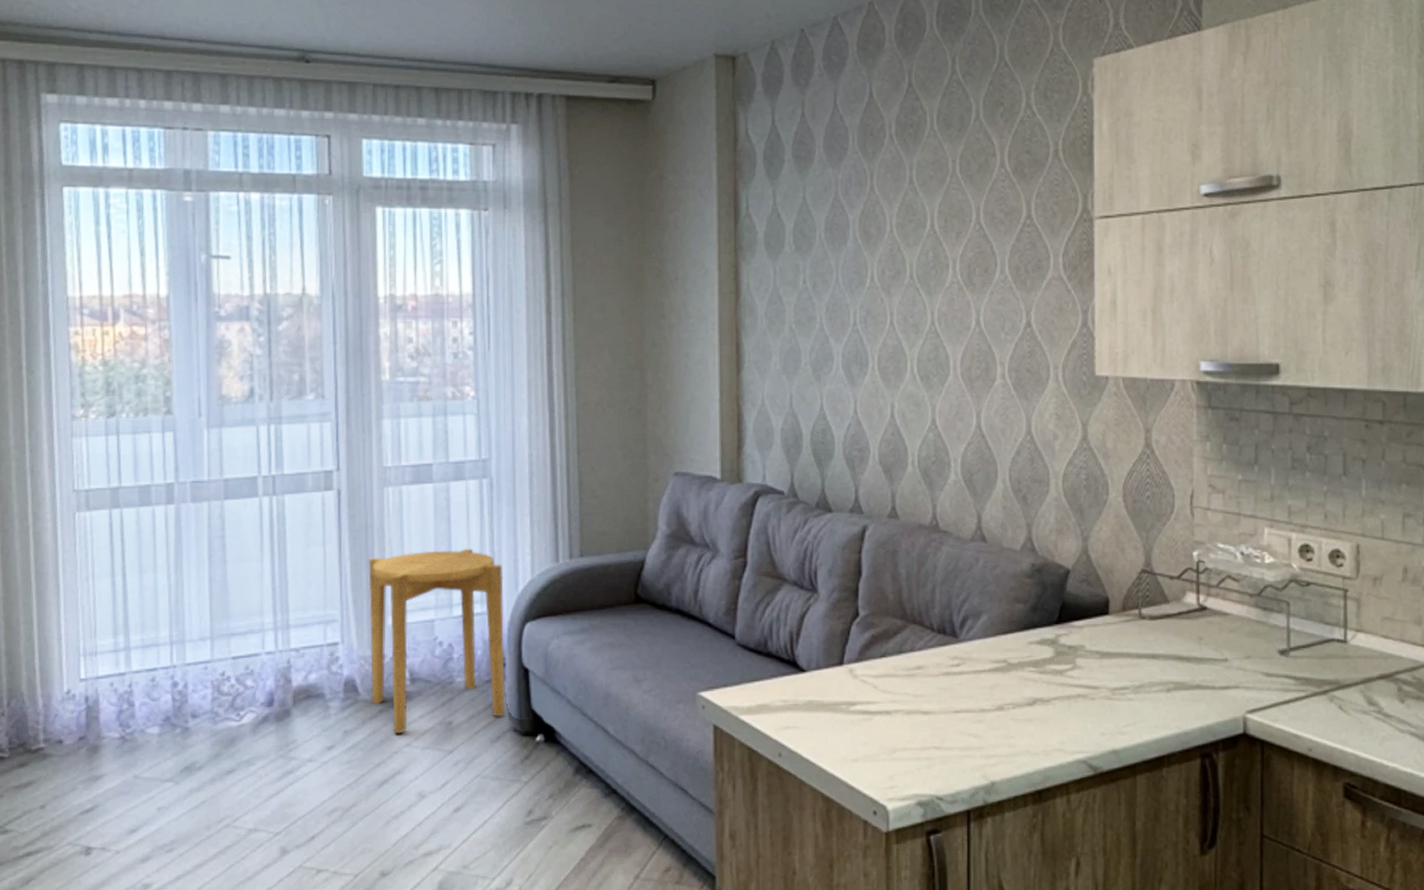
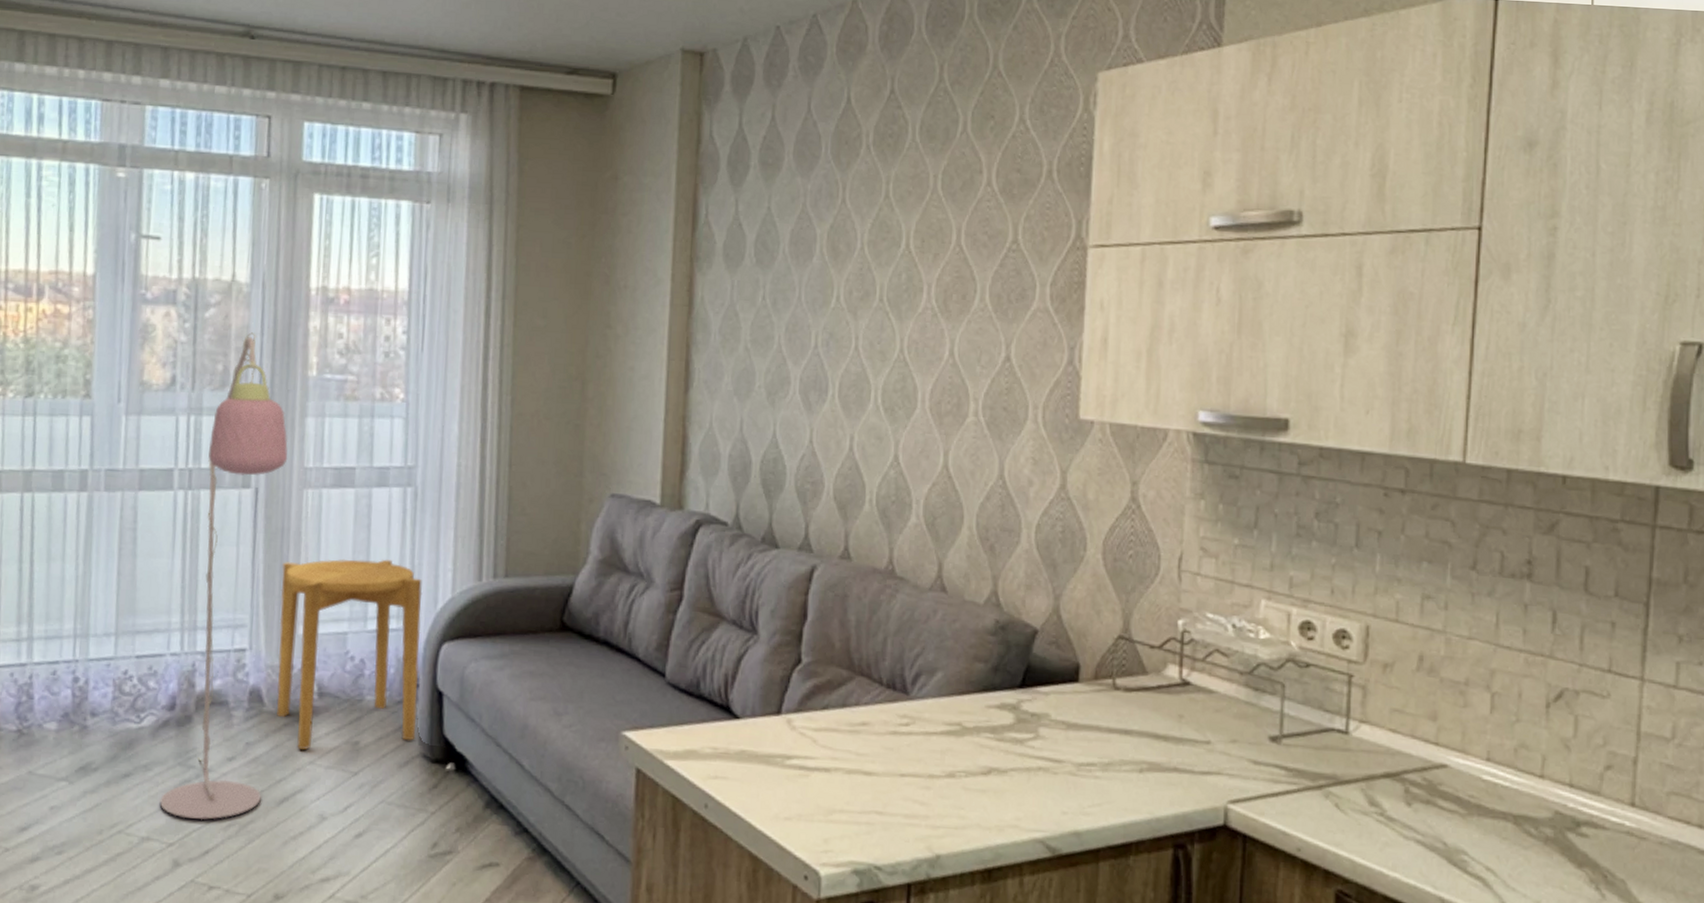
floor lamp: none [264,342,367,808] -> present [159,332,288,820]

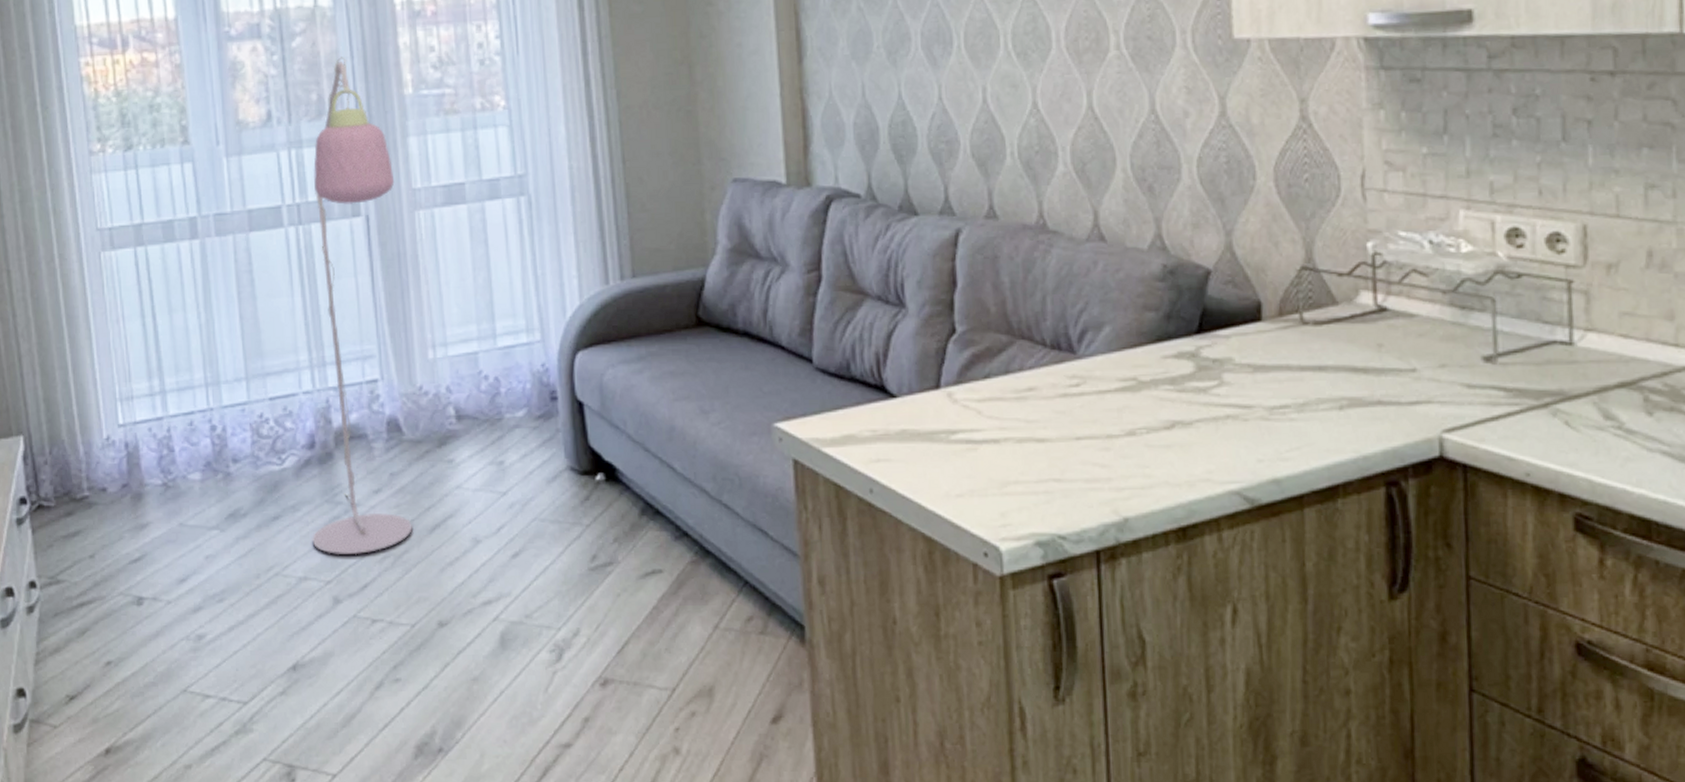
side table: present [276,559,423,750] -> none [402,273,561,475]

